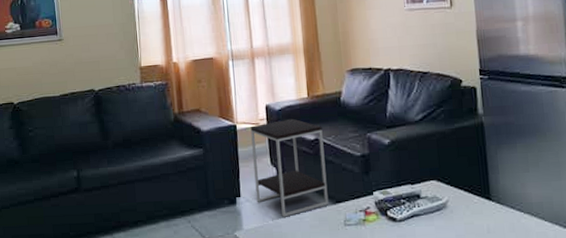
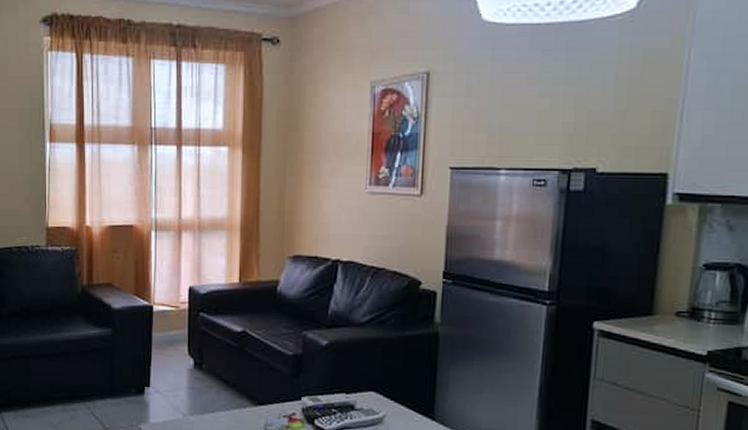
side table: present [250,118,329,217] -> none [168,305,252,414]

